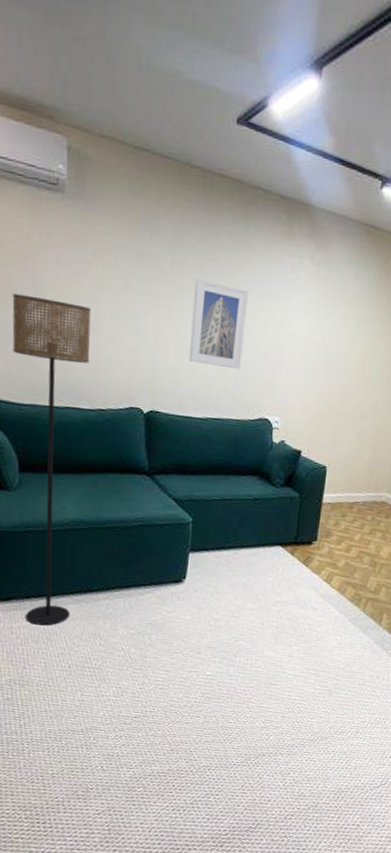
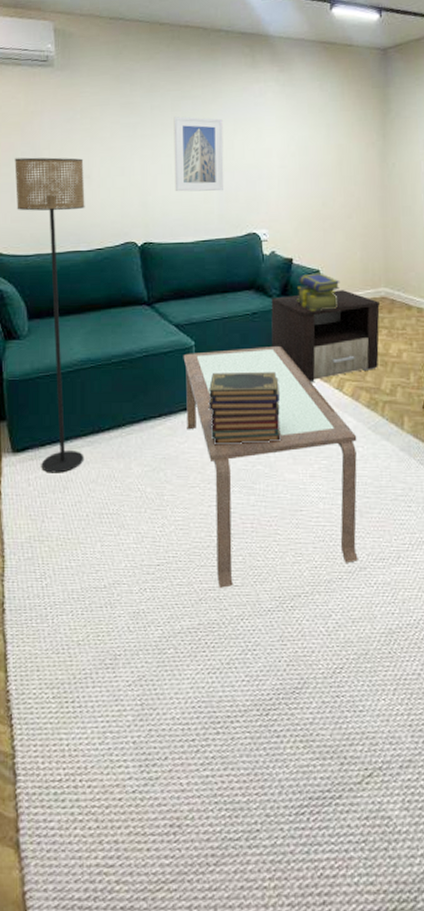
coffee table: none [176,528,337,743] -> present [183,345,358,588]
book stack: none [199,551,271,623] -> present [208,372,282,446]
nightstand: none [269,487,379,573] -> present [271,290,380,383]
stack of books: none [299,468,345,507] -> present [297,273,341,312]

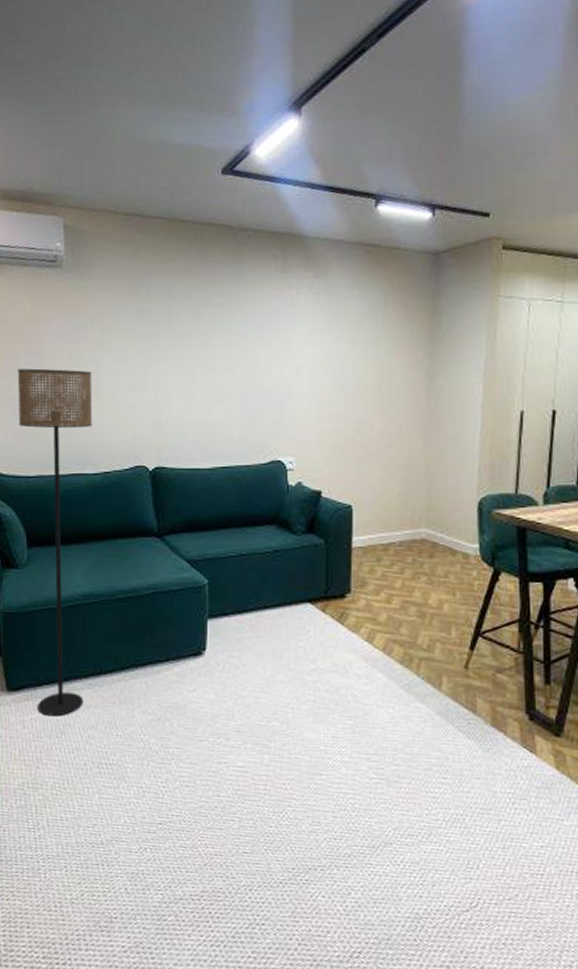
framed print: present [173,116,224,192] -> none [191,326,248,412]
coffee table: present [183,345,358,588] -> none [194,588,388,854]
book stack: present [208,372,282,446] -> none [221,616,302,697]
nightstand: present [271,290,380,383] -> none [295,529,419,632]
stack of books: present [297,273,341,312] -> none [324,508,375,553]

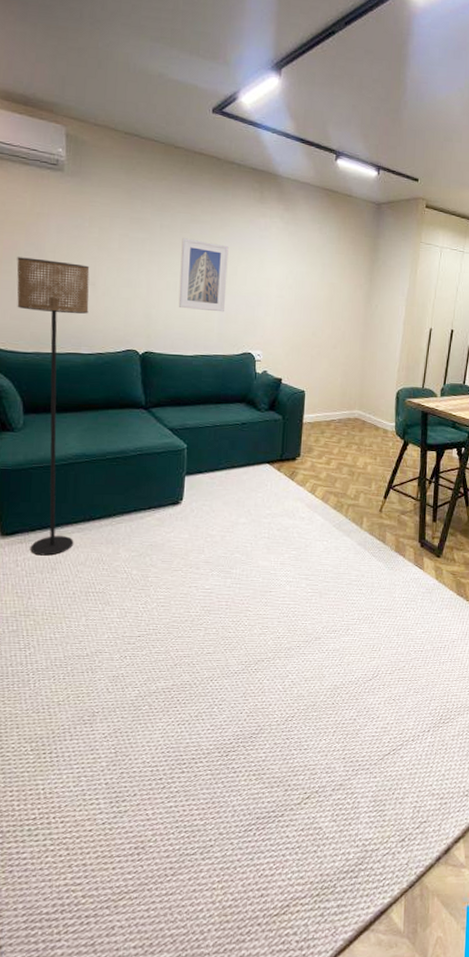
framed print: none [191,326,248,412] -> present [178,238,229,312]

